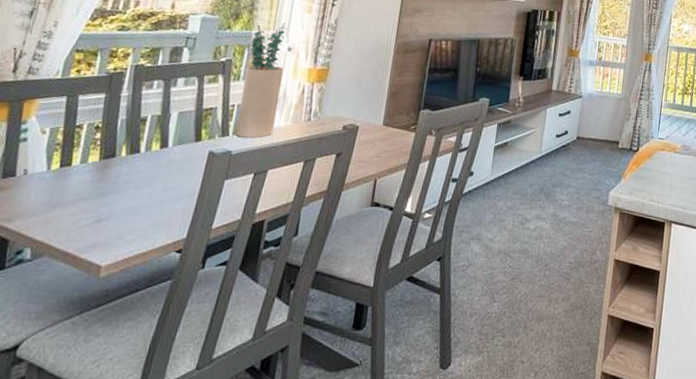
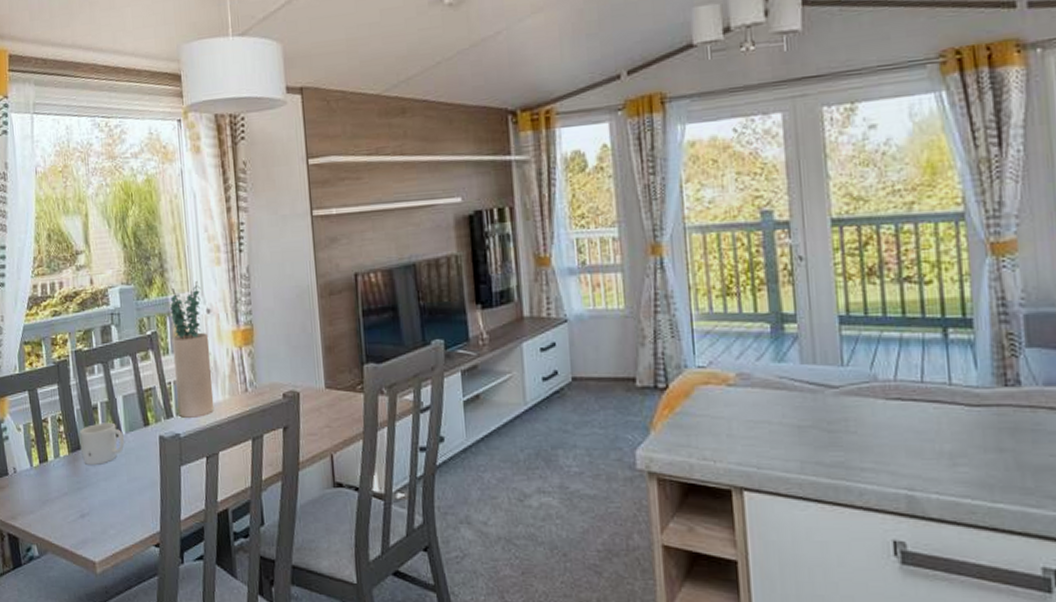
mug: none [115,134,170,174] -> present [79,422,124,466]

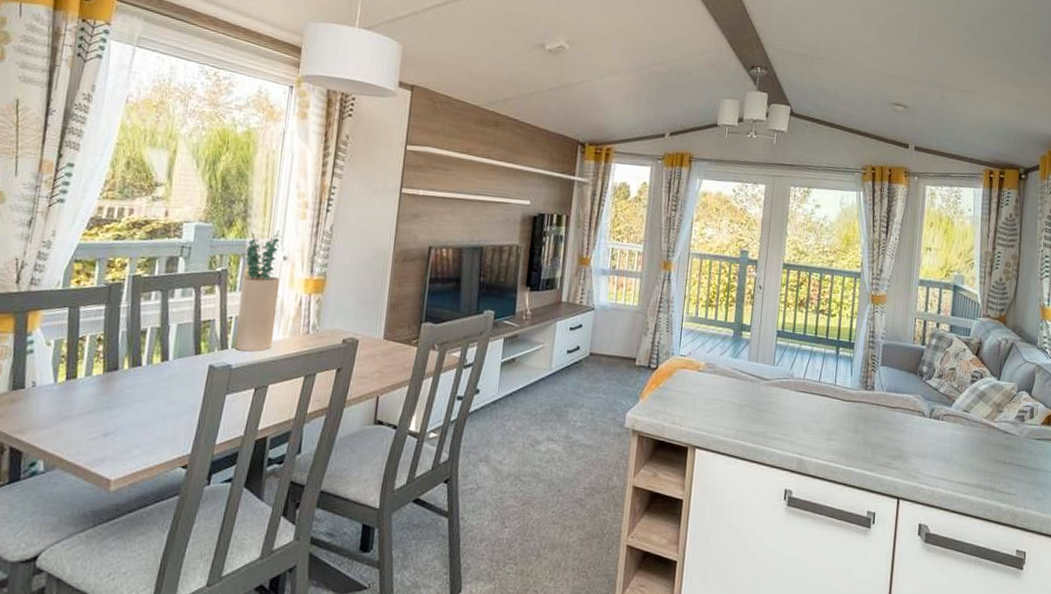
mug: present [79,422,124,466] -> none [118,347,170,387]

